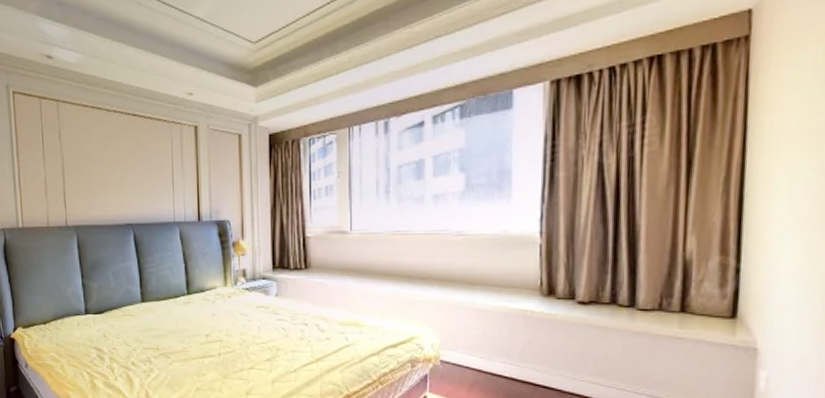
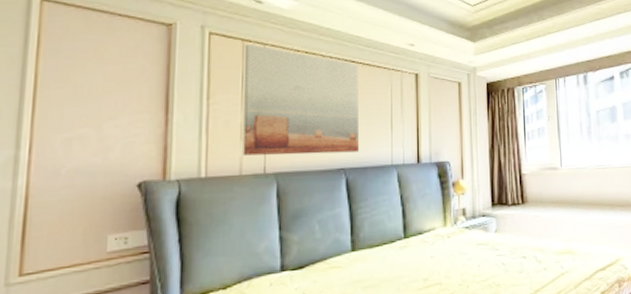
wall art: none [41,101,145,210] -> present [243,44,360,156]

